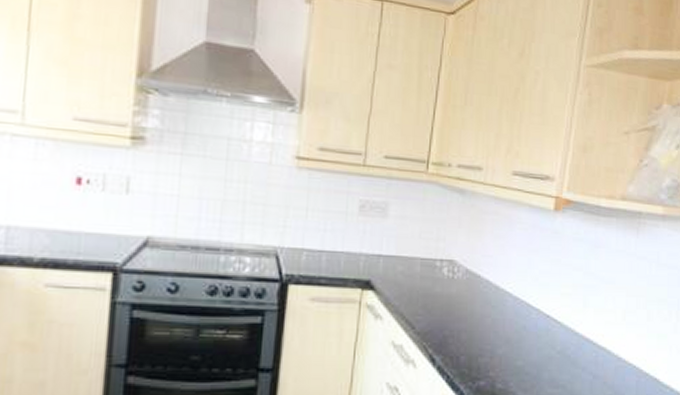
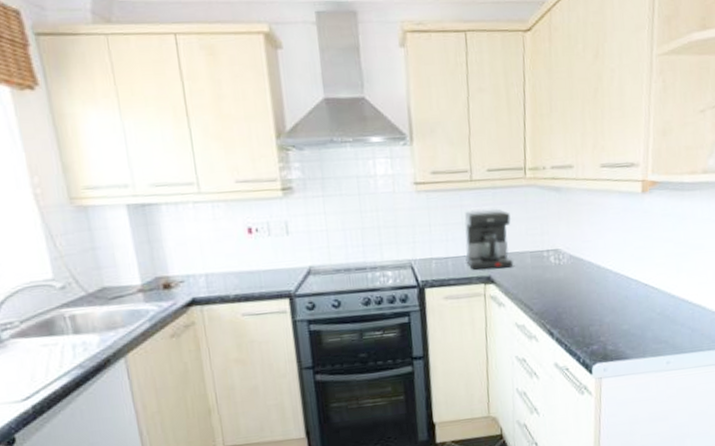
coffee maker: none [343,200,404,273] -> present [464,208,513,270]

